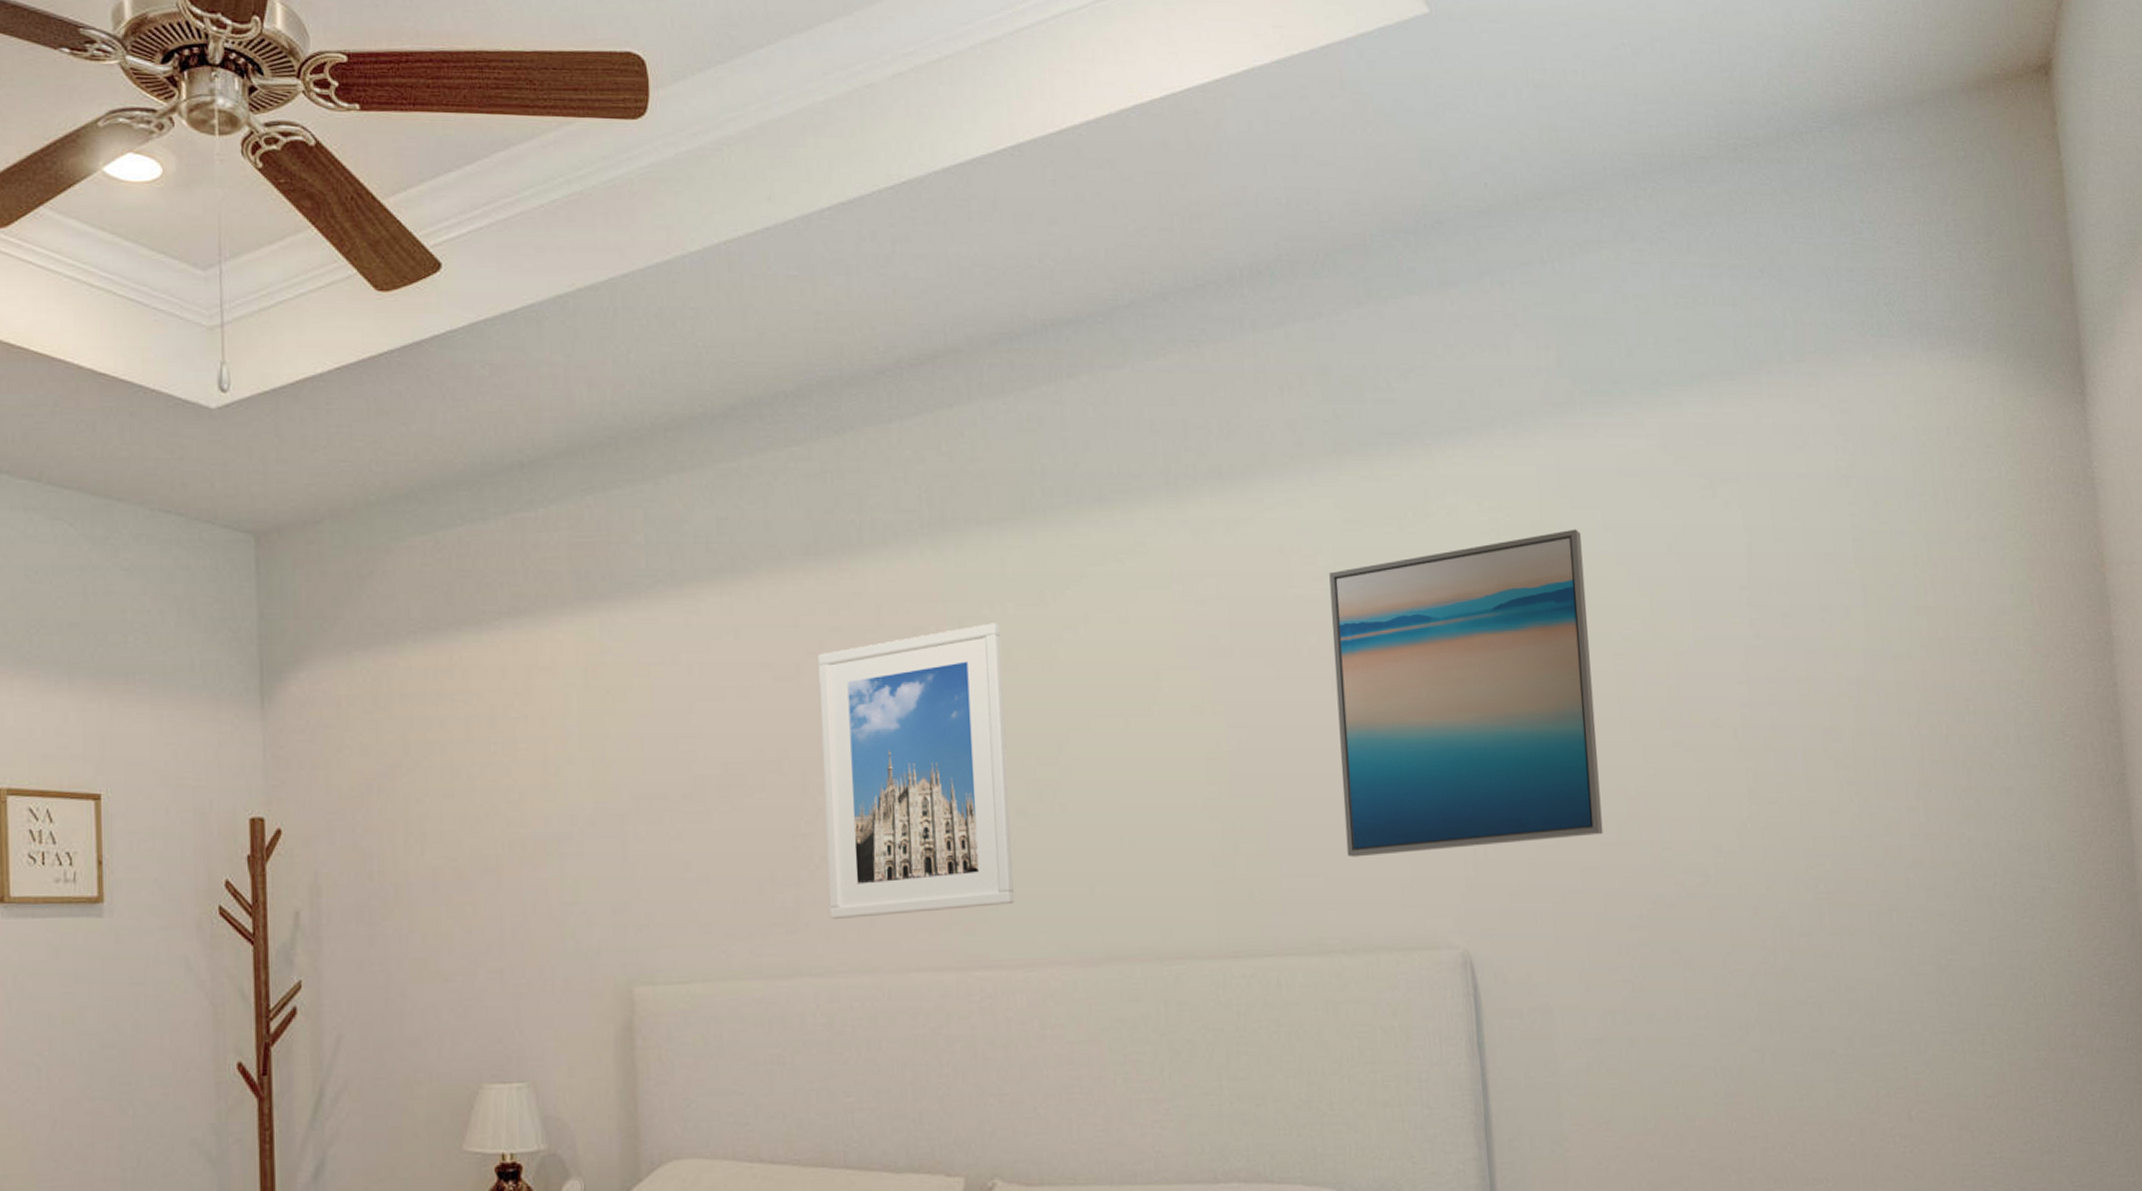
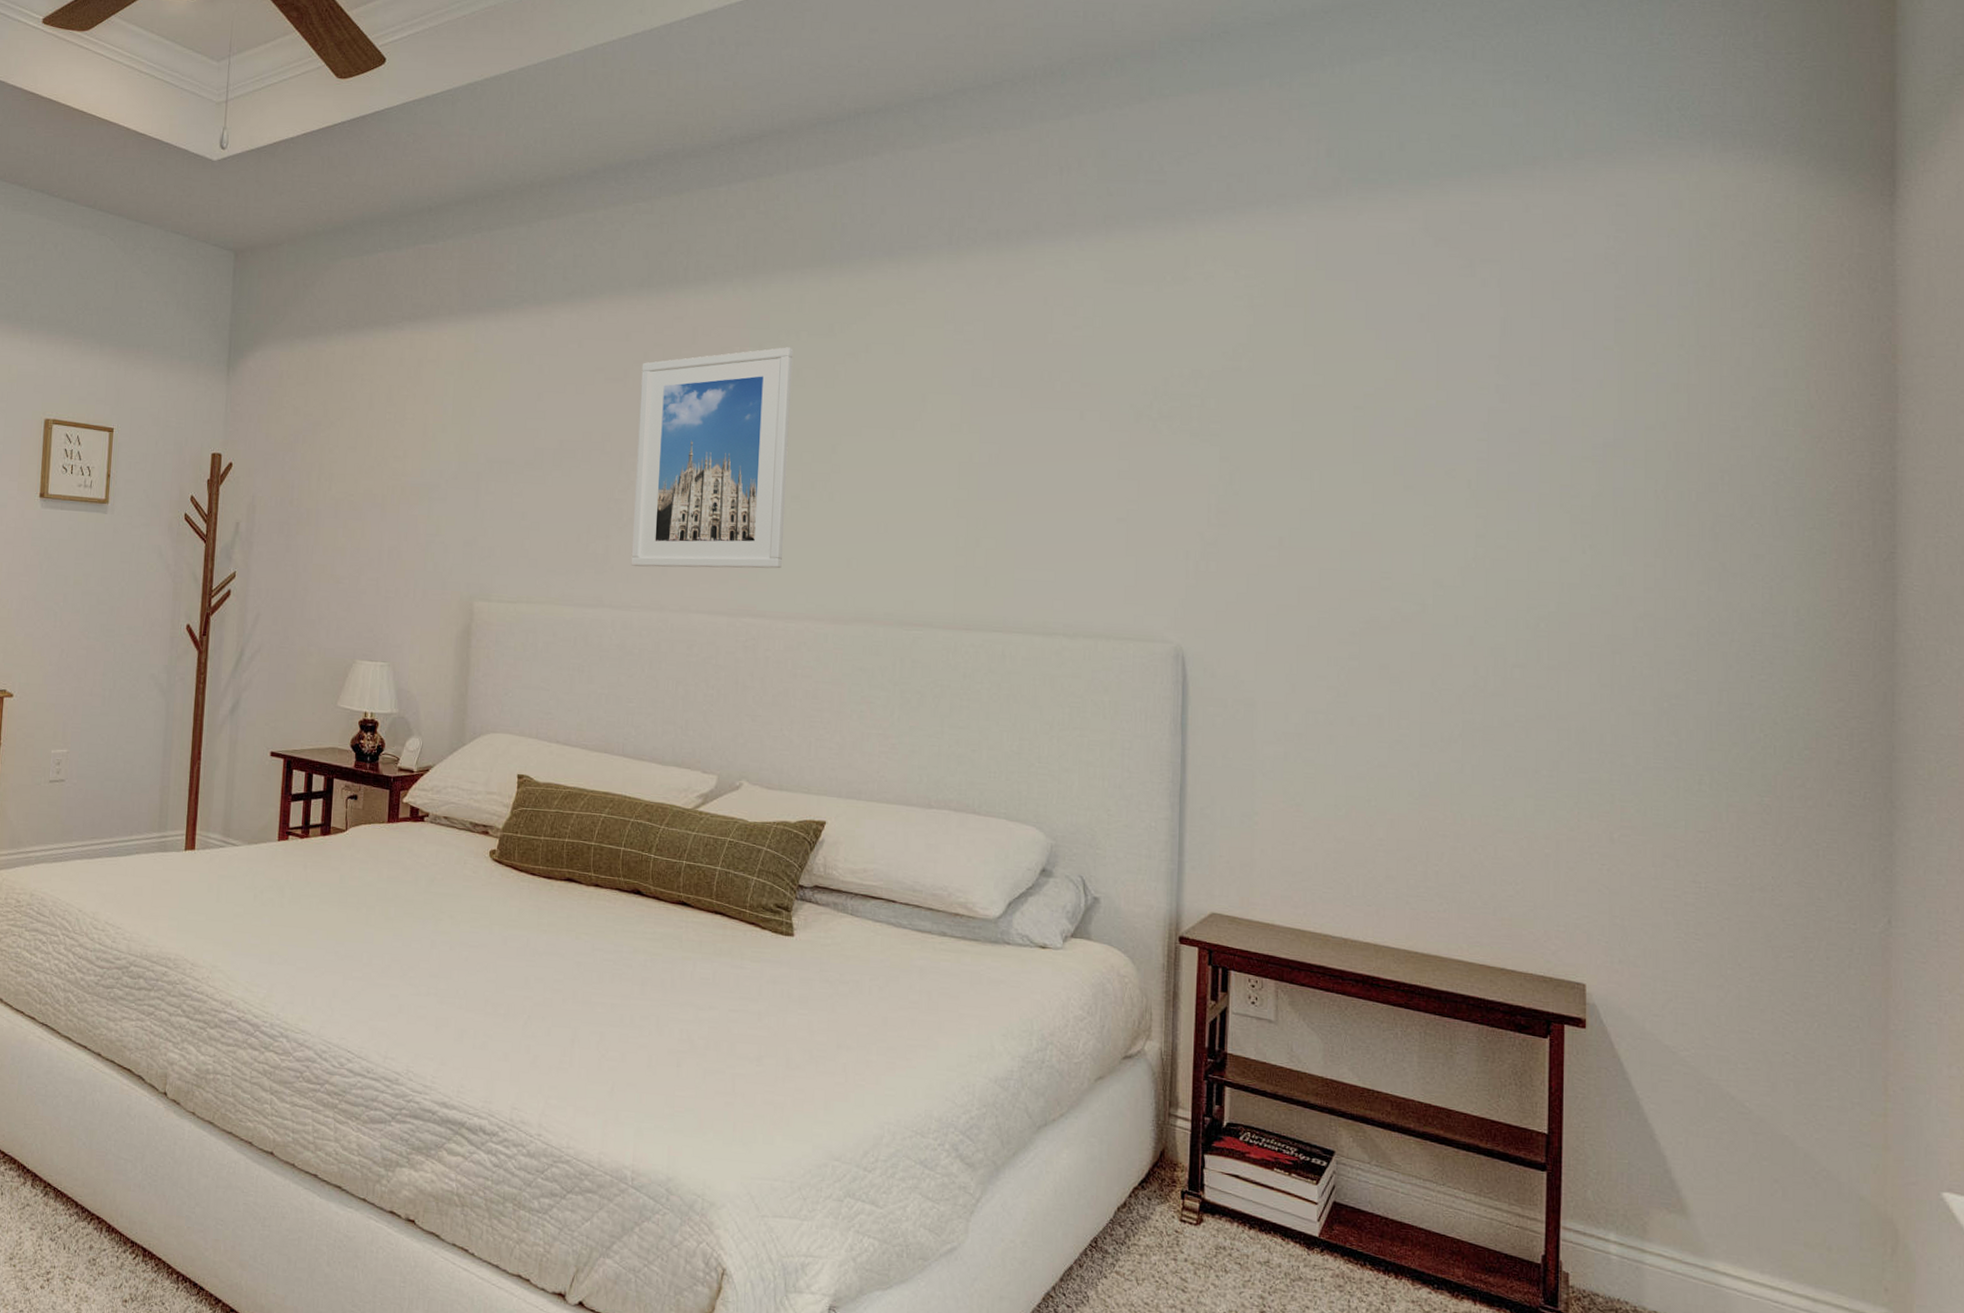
wall art: present [1329,529,1603,857] -> none [1078,297,1332,561]

